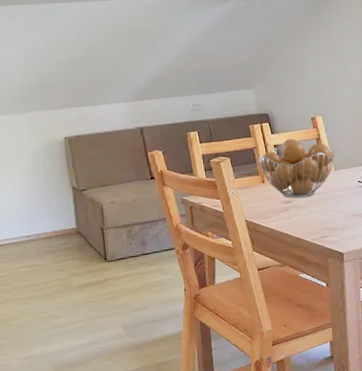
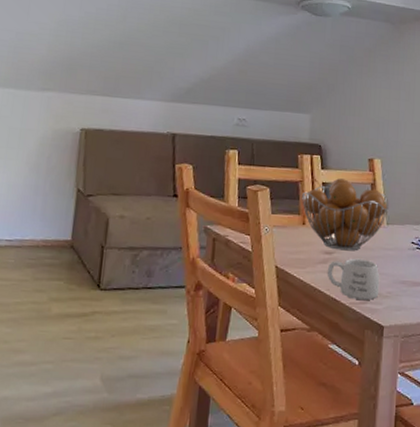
mug: none [289,202,336,236] -> present [327,258,380,300]

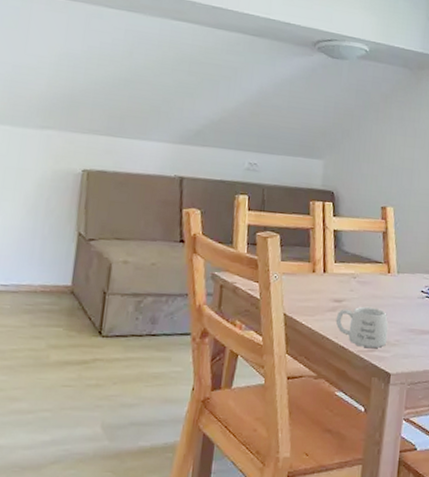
fruit basket: present [302,178,390,251] -> none [312,226,401,299]

